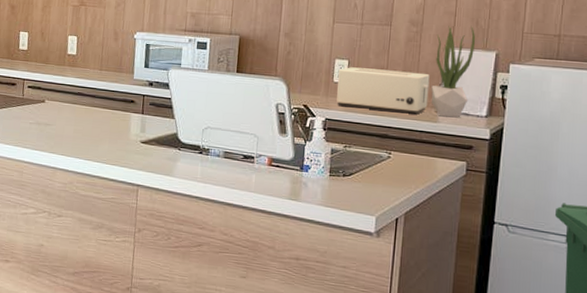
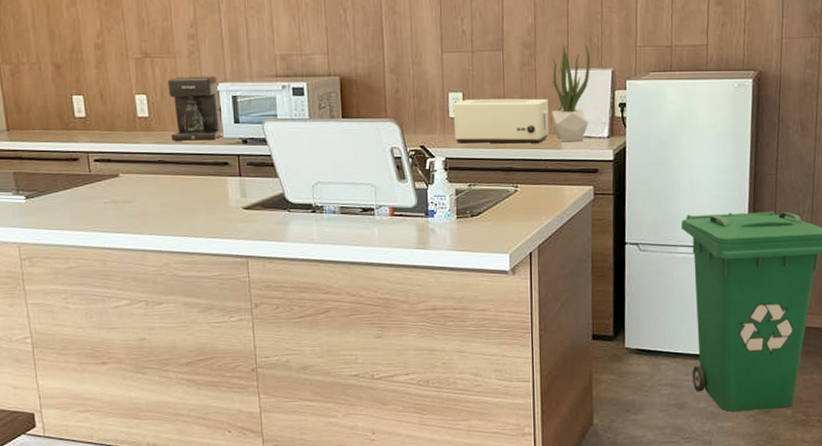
coffee maker: none [91,23,136,80] -> present [167,76,225,141]

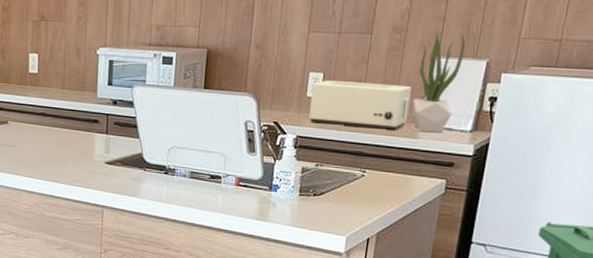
coffee maker: present [167,76,225,141] -> none [53,39,99,99]

